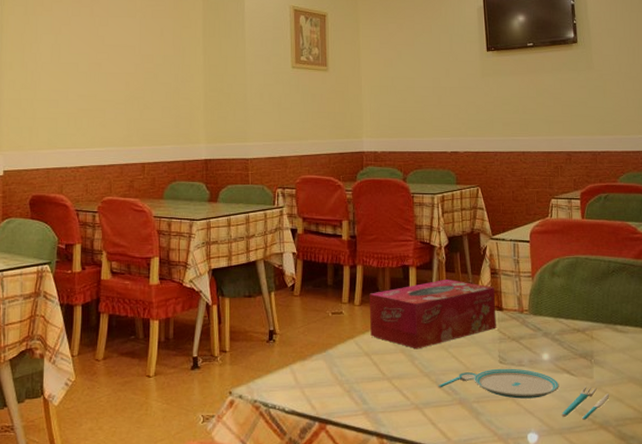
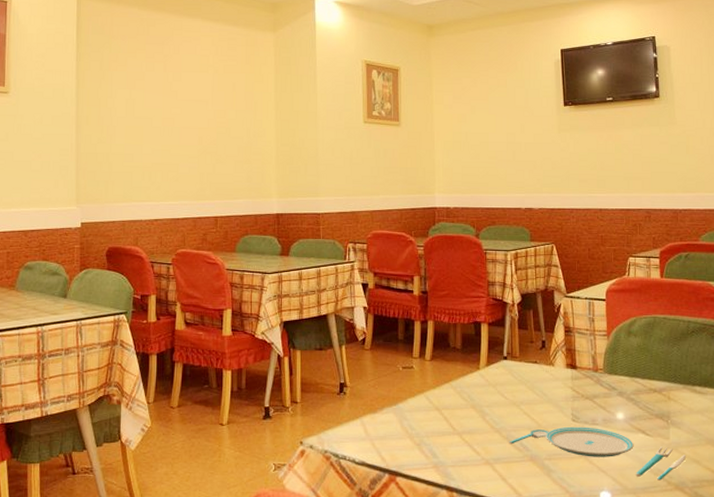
tissue box: present [369,279,496,349] -> none [440,336,570,405]

